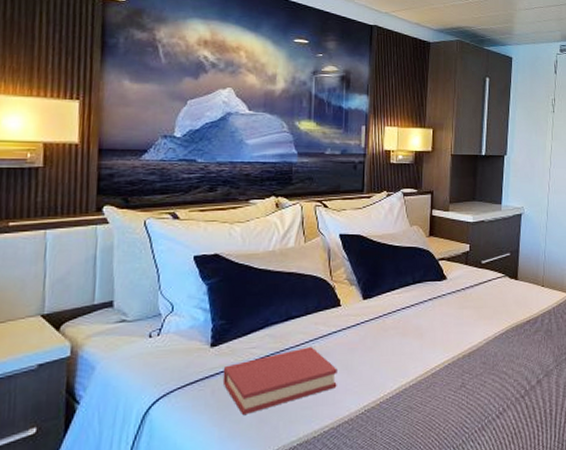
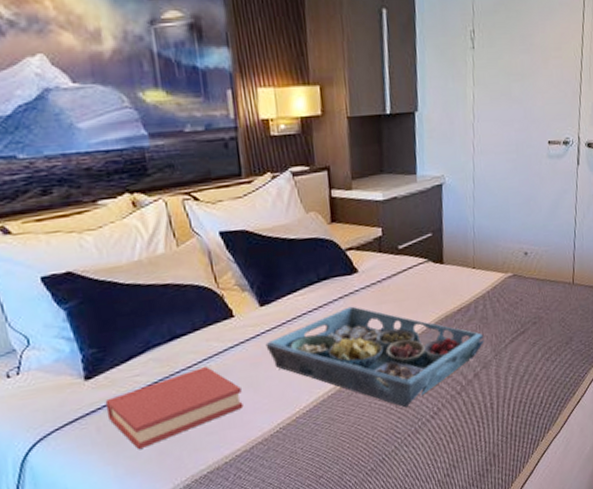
serving tray: none [363,308,548,405] -> present [265,306,484,408]

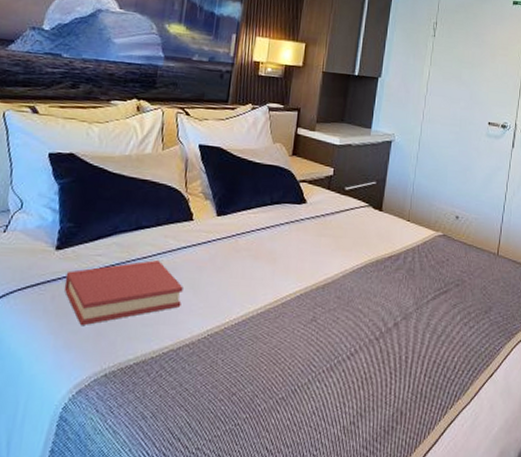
serving tray: present [265,306,484,408] -> none [213,232,408,342]

